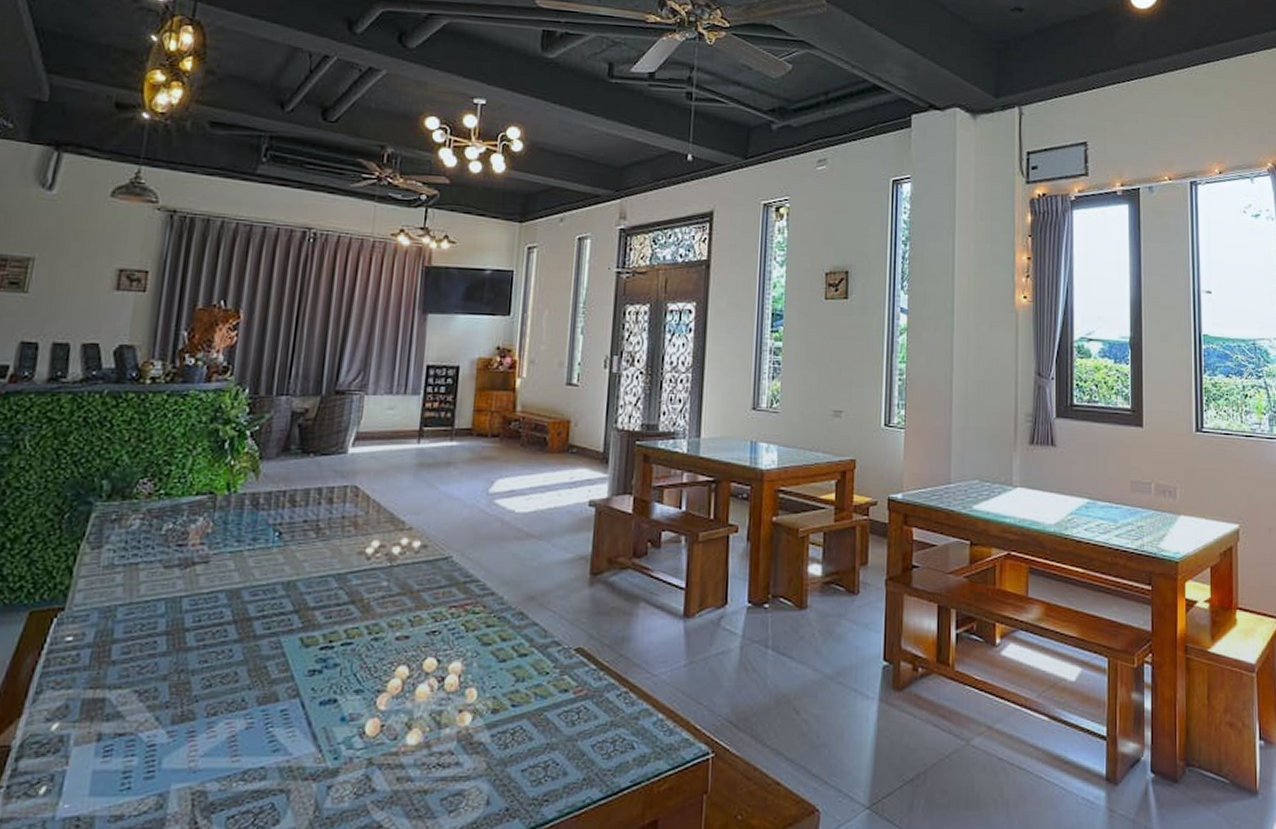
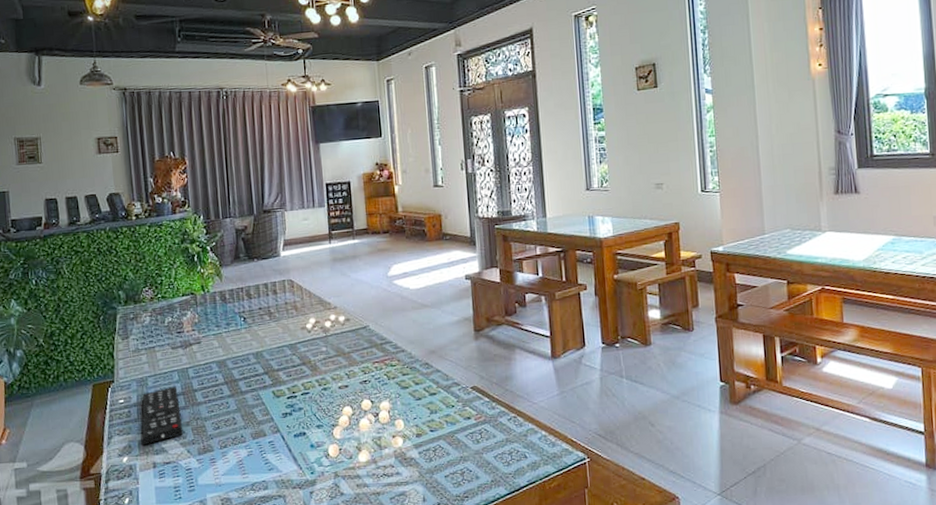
remote control: none [87,622,160,707] -> present [142,386,184,446]

